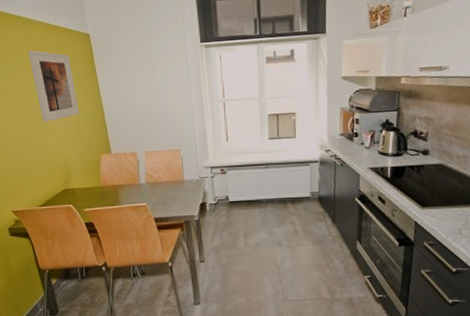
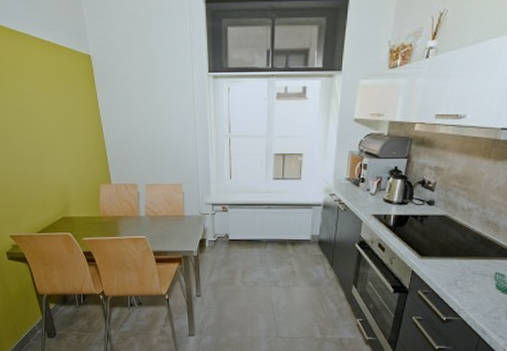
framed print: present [28,50,80,122] -> none [25,69,79,147]

